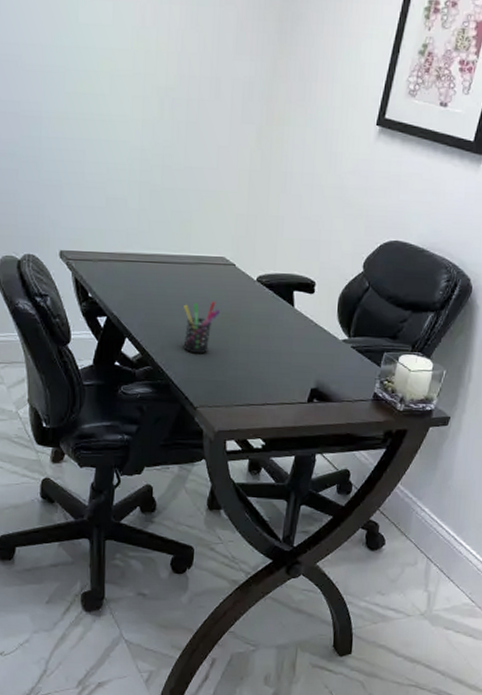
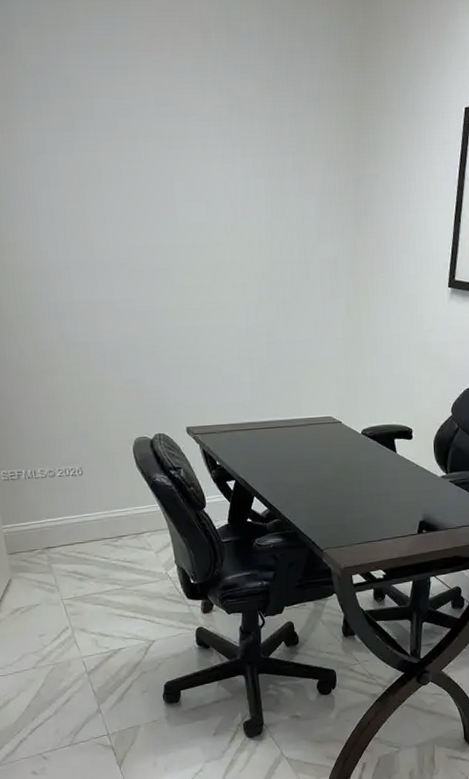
pen holder: present [183,301,220,354] -> none [301,456,333,504]

